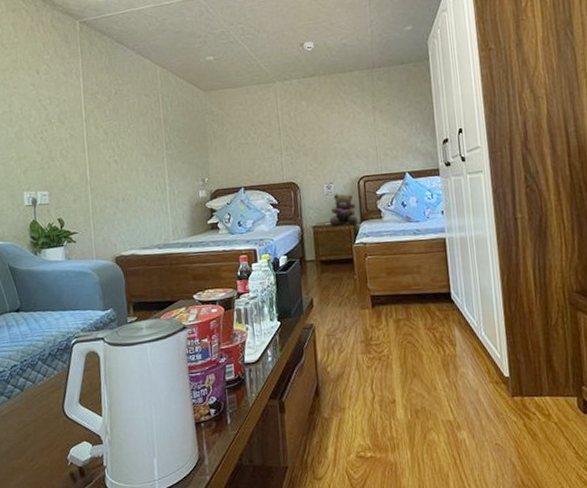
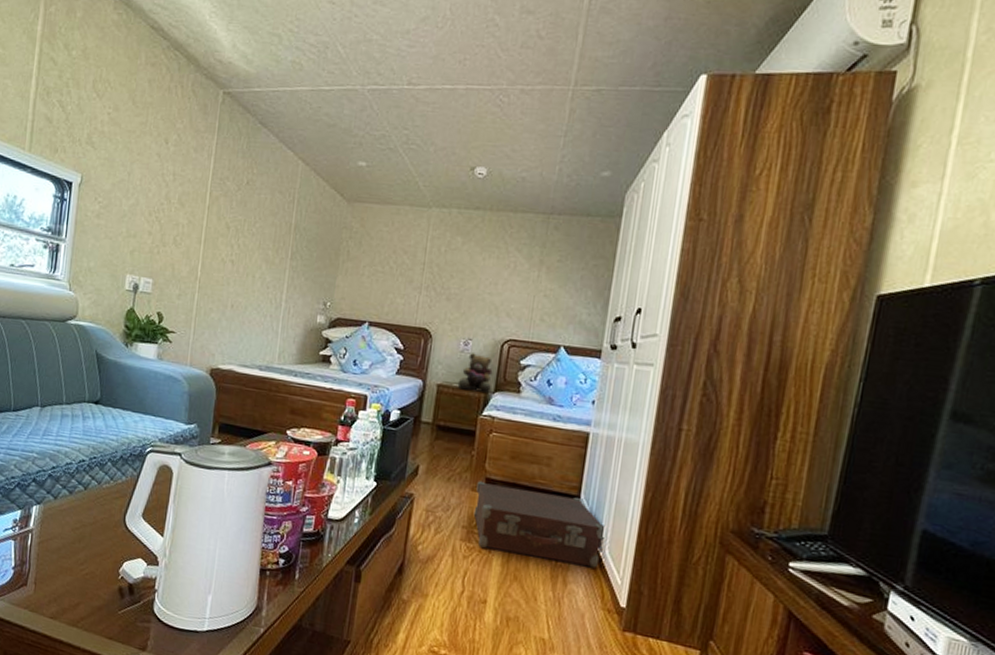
suitcase: none [364,293,479,355] -> present [473,481,604,569]

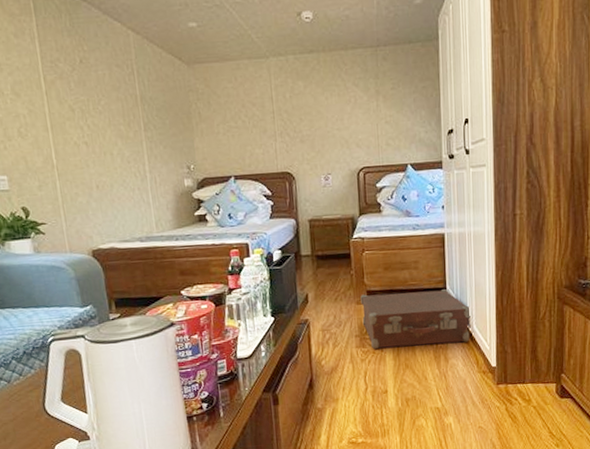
teddy bear: present [457,353,493,393] -> none [326,185,356,220]

